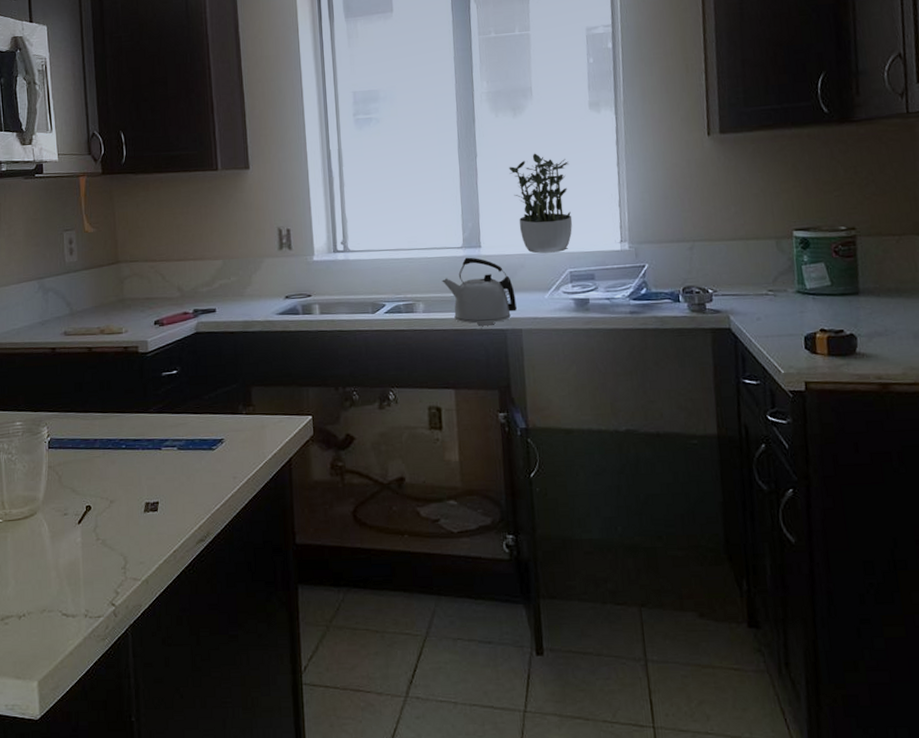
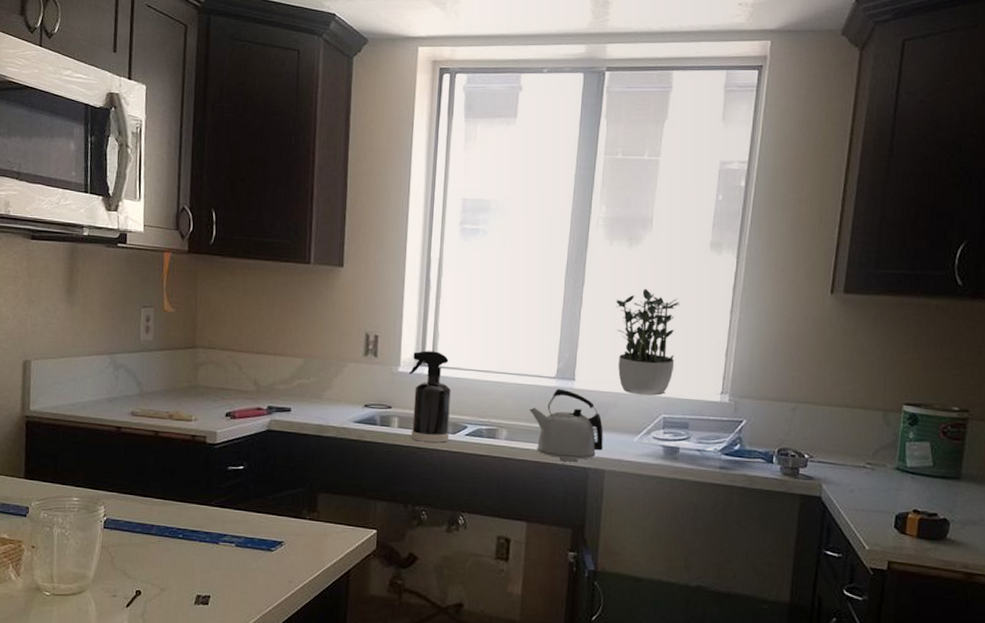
spray bottle: none [323,237,370,325] -> present [408,351,451,443]

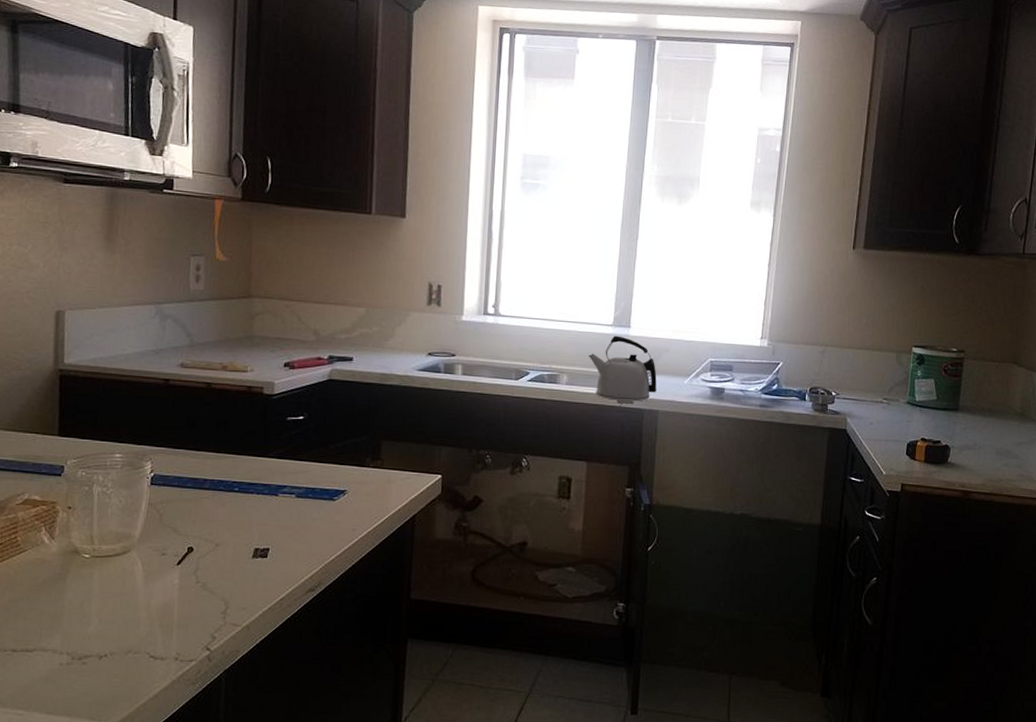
spray bottle: present [408,351,451,443] -> none [472,300,514,389]
potted plant: present [616,288,681,397] -> none [667,242,725,342]

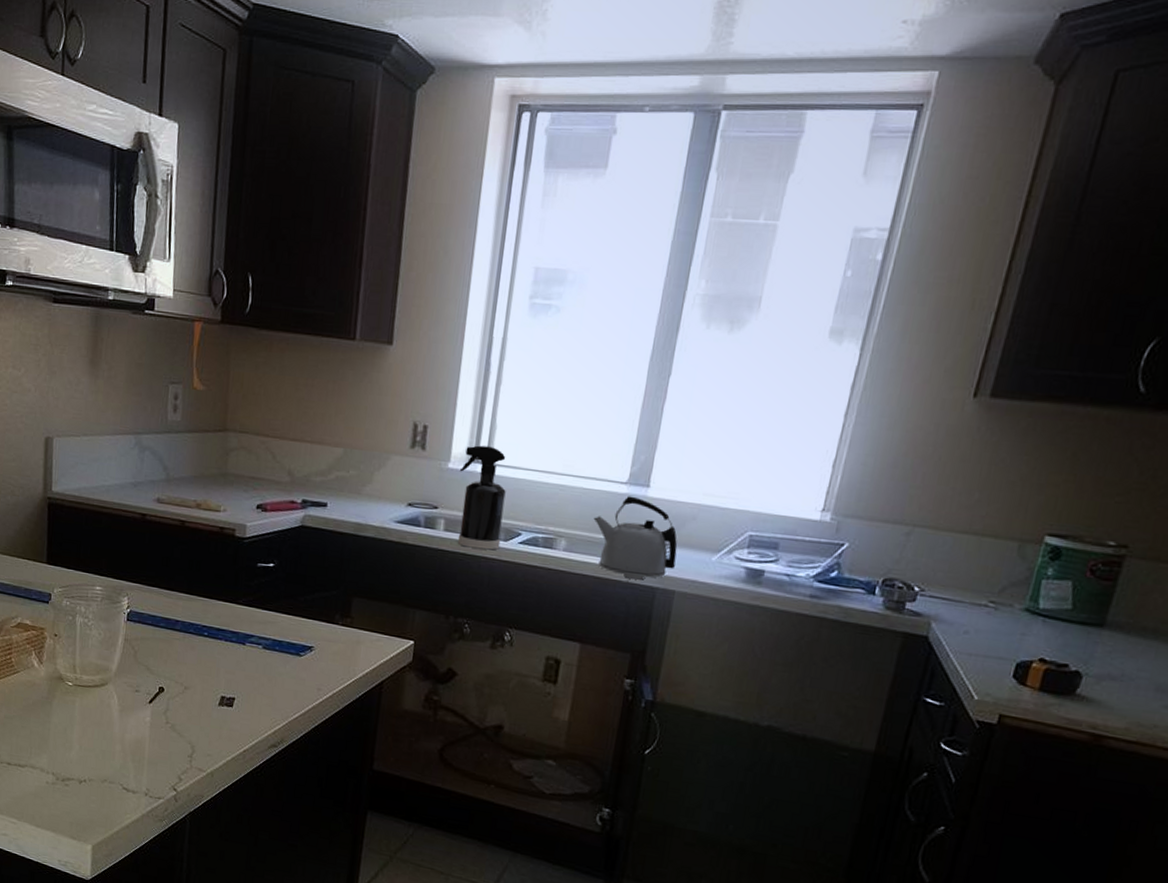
spray bottle: none [472,300,514,389] -> present [457,445,506,550]

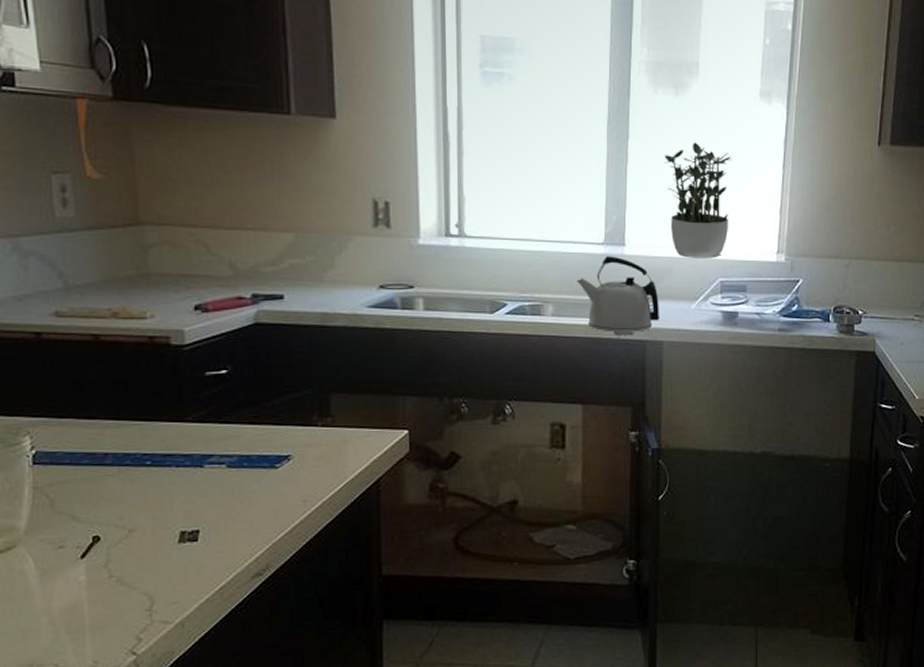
spray bottle: present [457,445,506,550] -> none [431,218,487,324]
potted plant: none [701,382,785,510] -> present [664,142,732,260]

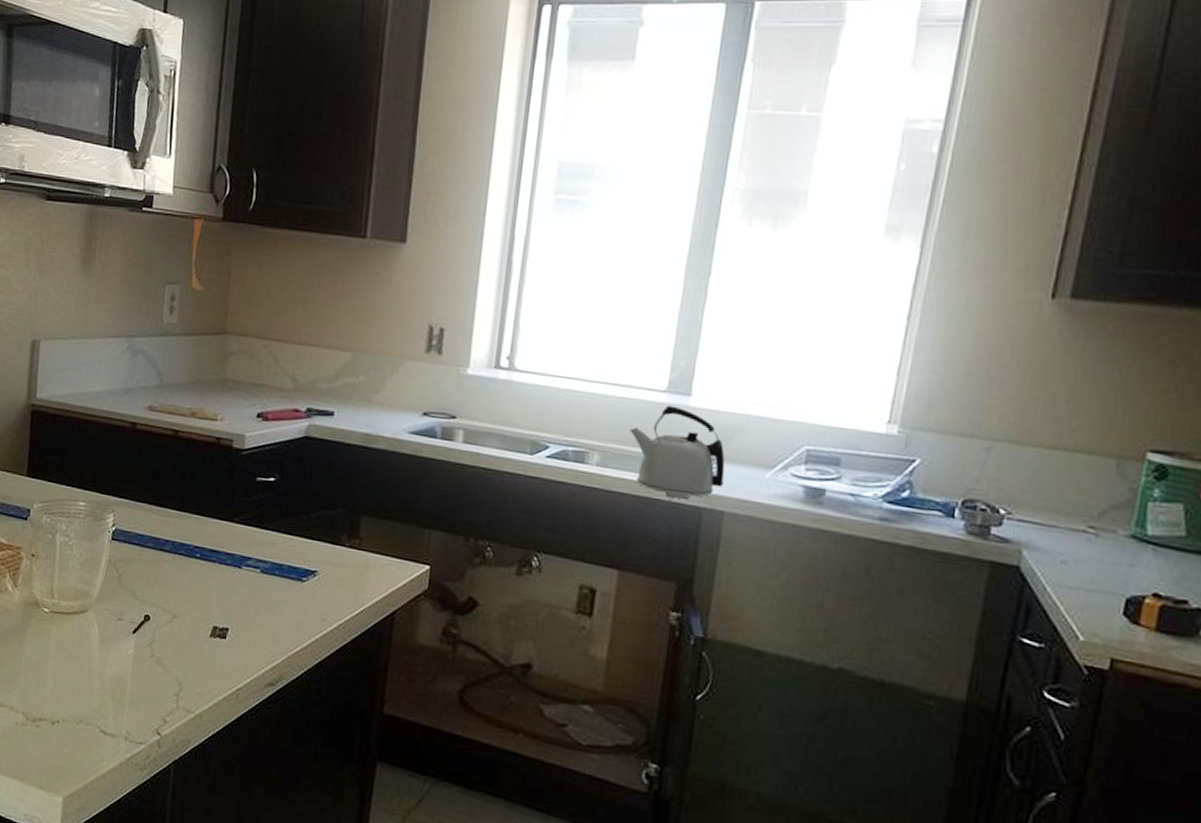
potted plant: present [664,142,732,260] -> none [749,282,839,422]

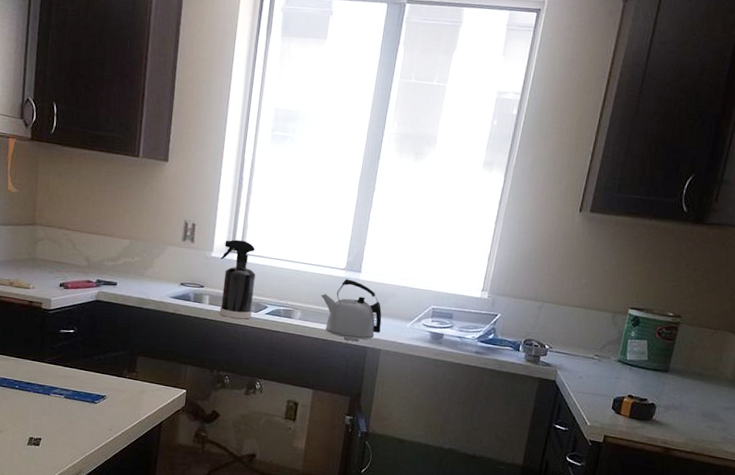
spray bottle: none [478,349,531,465] -> present [219,239,256,319]

